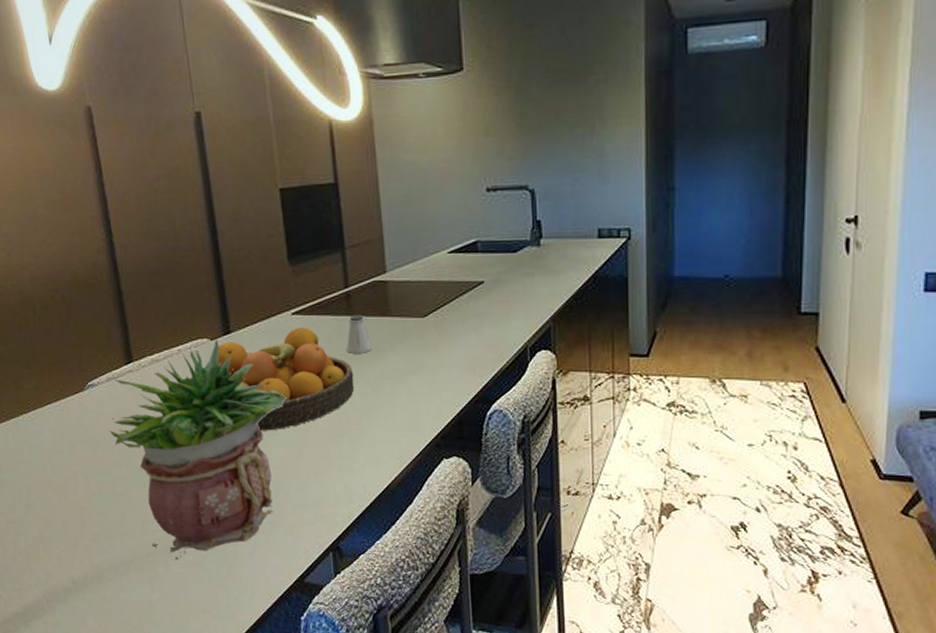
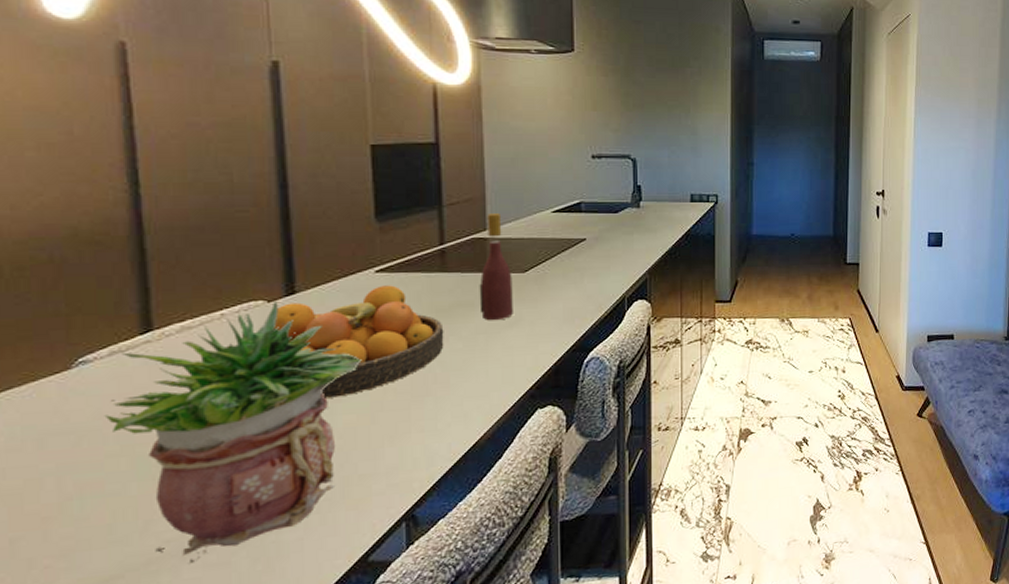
saltshaker: present [346,314,373,353] -> none [437,271,468,310]
wine bottle: none [382,255,415,366] -> present [479,214,513,321]

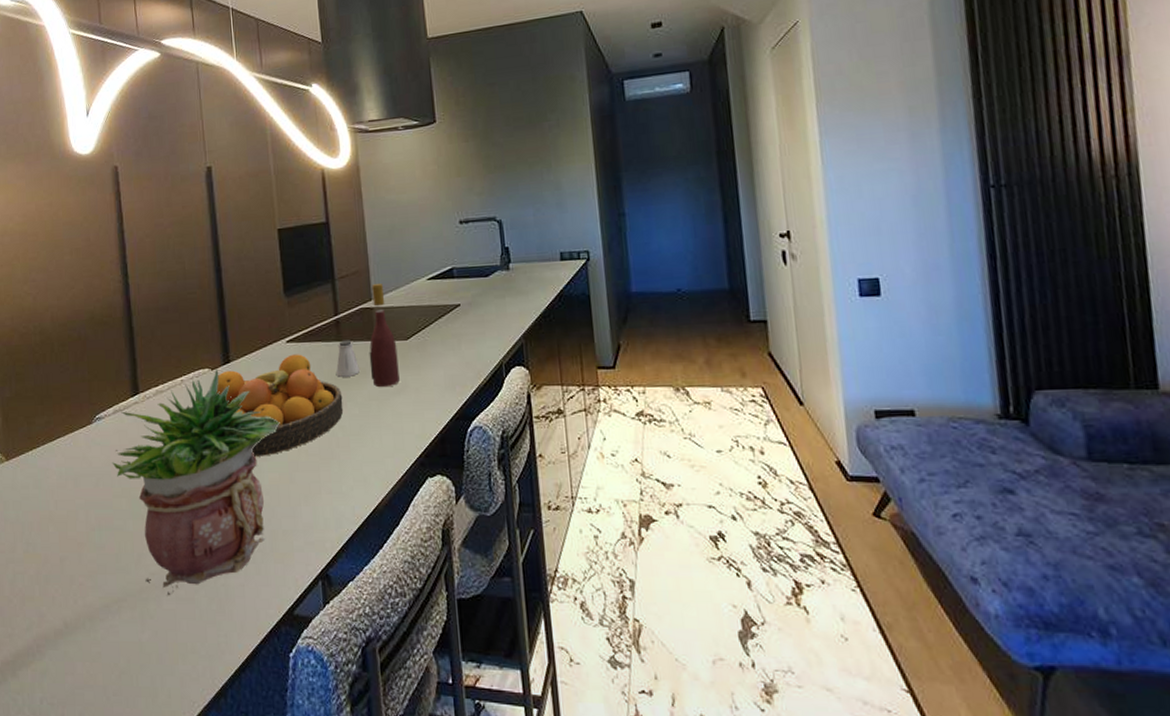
saltshaker: none [437,271,468,310] -> present [335,340,361,377]

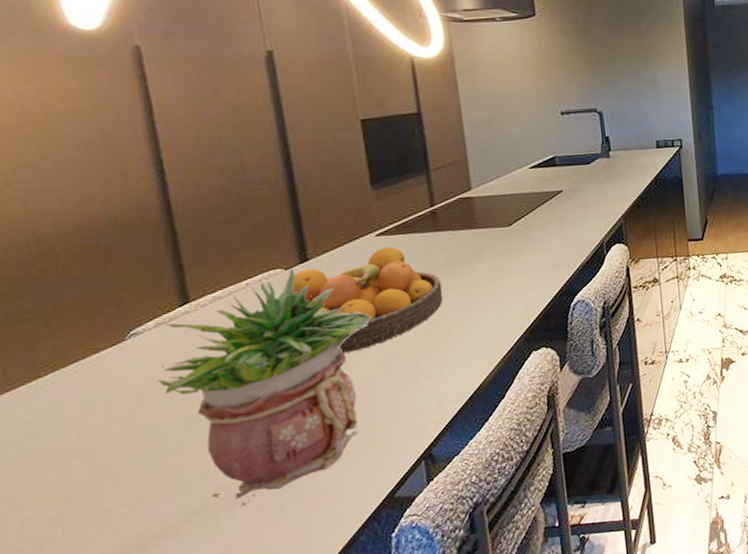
saltshaker: present [335,340,361,377] -> none [433,229,461,267]
wine bottle: present [369,284,400,388] -> none [469,173,503,274]

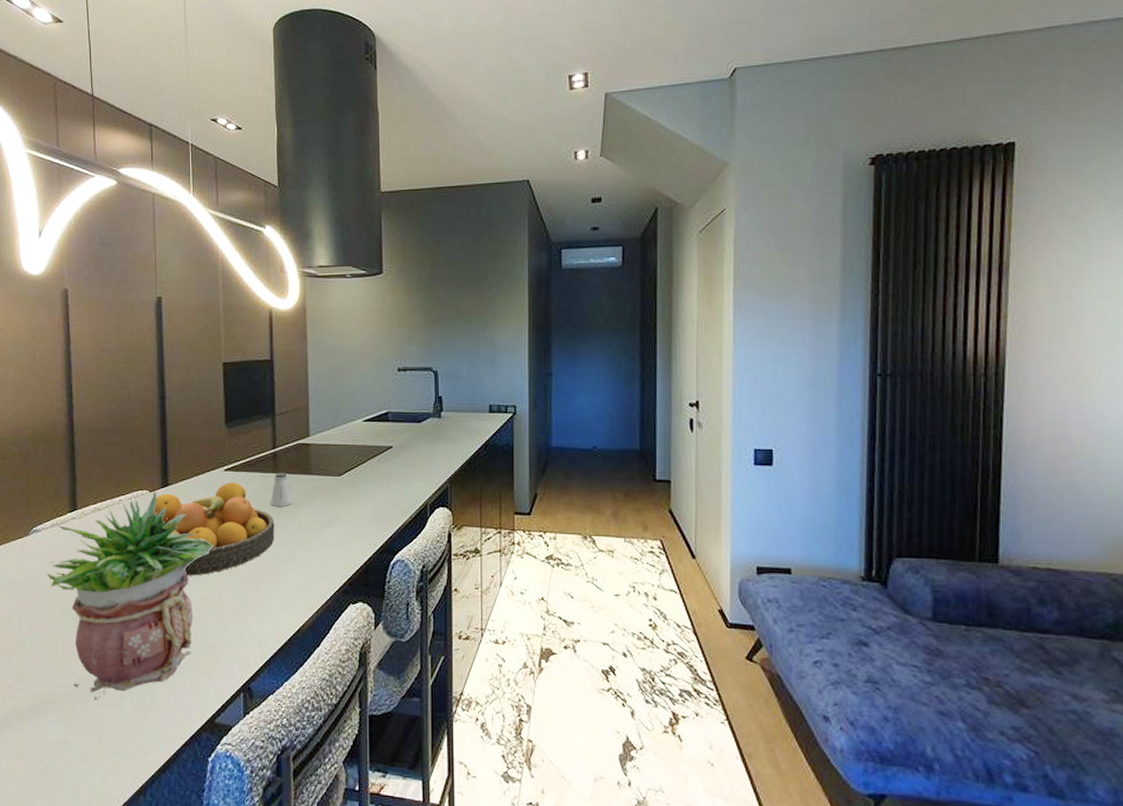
saltshaker: none [433,229,461,267] -> present [270,472,294,507]

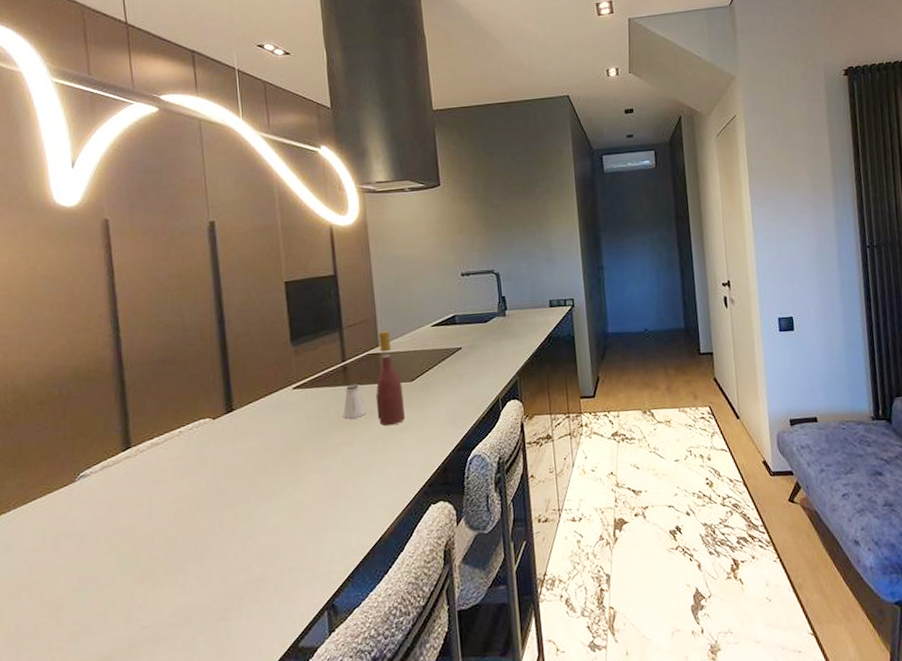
potted plant: present [46,492,213,701] -> none [98,419,286,647]
fruit bowl: present [153,482,275,576] -> none [218,399,350,500]
wine bottle: none [303,422,330,519] -> present [375,331,405,427]

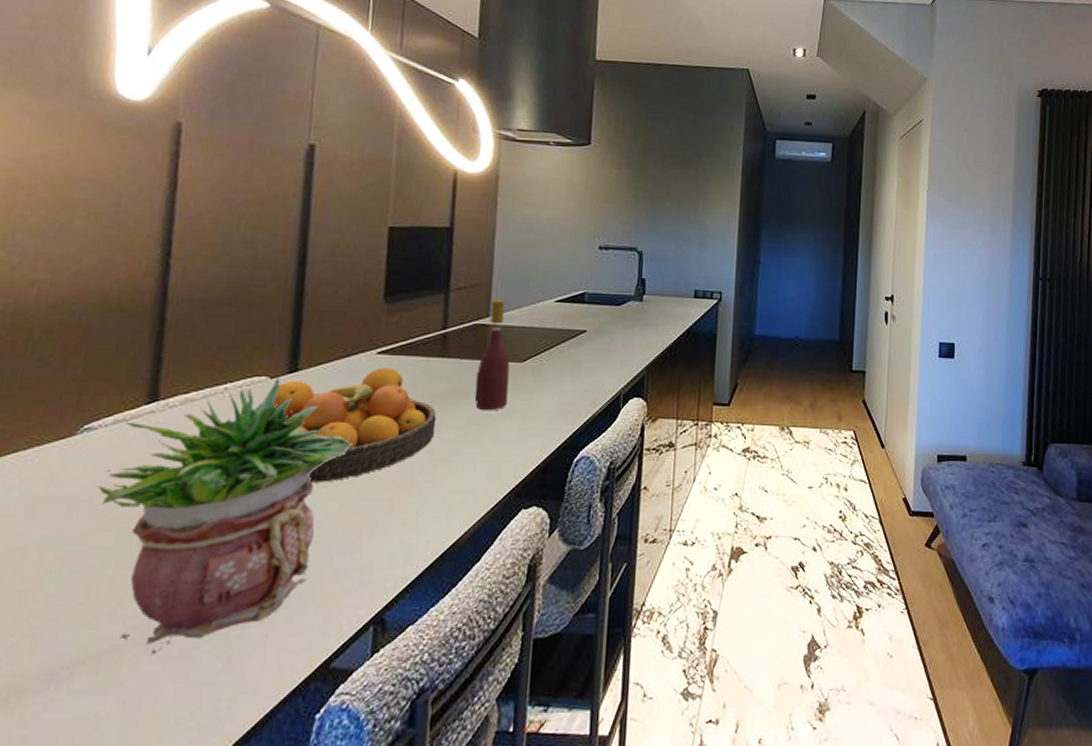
potted plant: none [98,419,286,647] -> present [97,378,352,655]
fruit bowl: none [218,399,350,500] -> present [272,368,437,483]
saltshaker: present [342,384,368,419] -> none [432,357,464,397]

